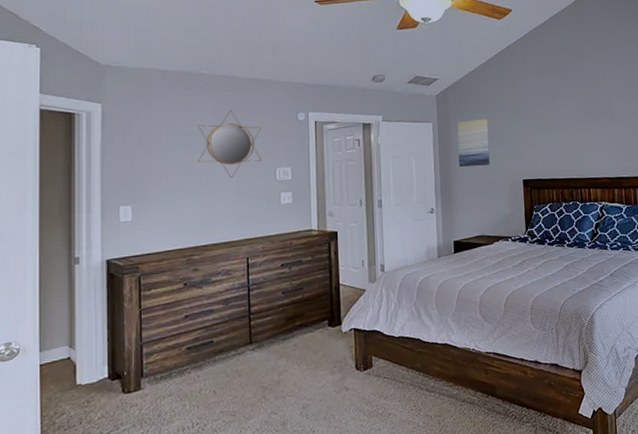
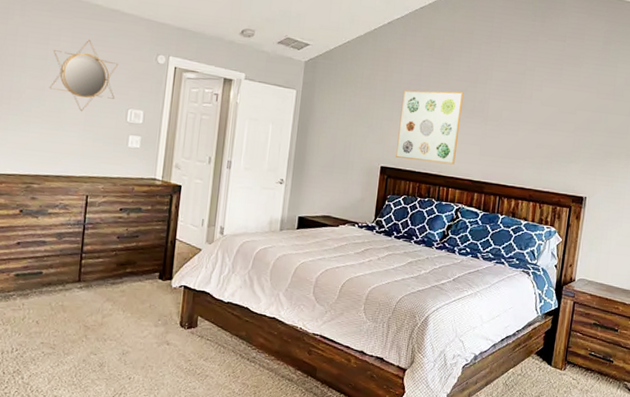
wall art: present [457,118,490,167] -> none [316,94,355,145]
wall art: none [532,97,591,169] -> present [396,90,464,165]

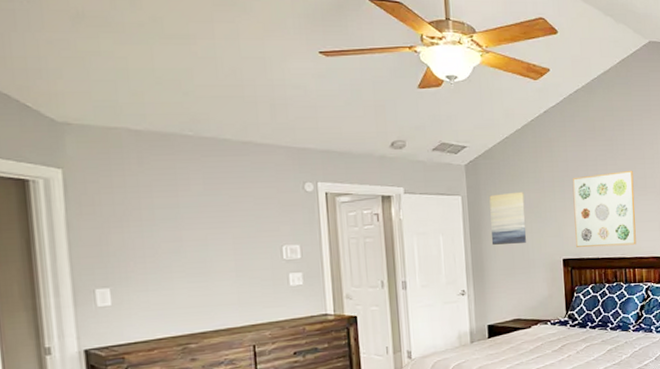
home mirror: present [49,39,119,112] -> none [185,178,264,258]
wall art: none [316,94,355,145] -> present [489,191,527,245]

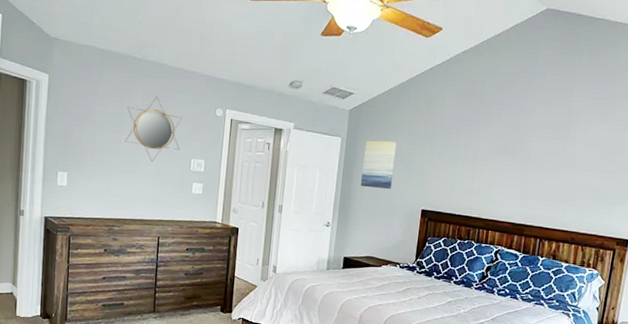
home mirror: none [185,178,264,258] -> present [124,96,183,162]
wall art: present [572,170,636,248] -> none [436,134,505,208]

